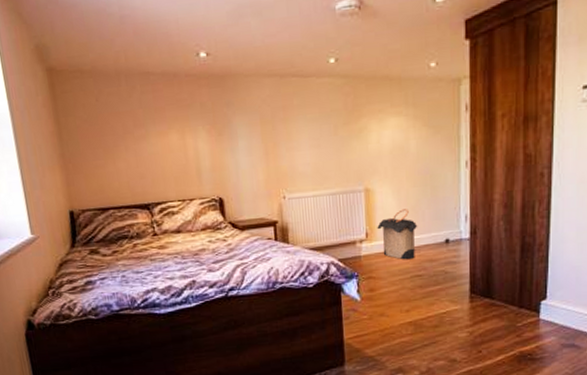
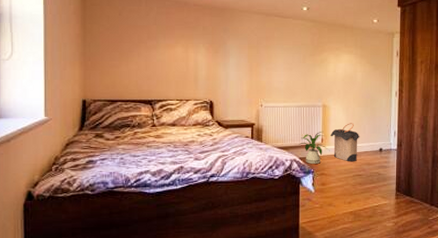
house plant: none [336,222,378,266] -> present [299,131,330,164]

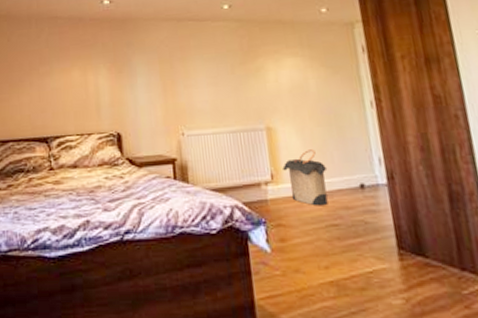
house plant: present [299,131,330,164] -> none [239,163,286,211]

